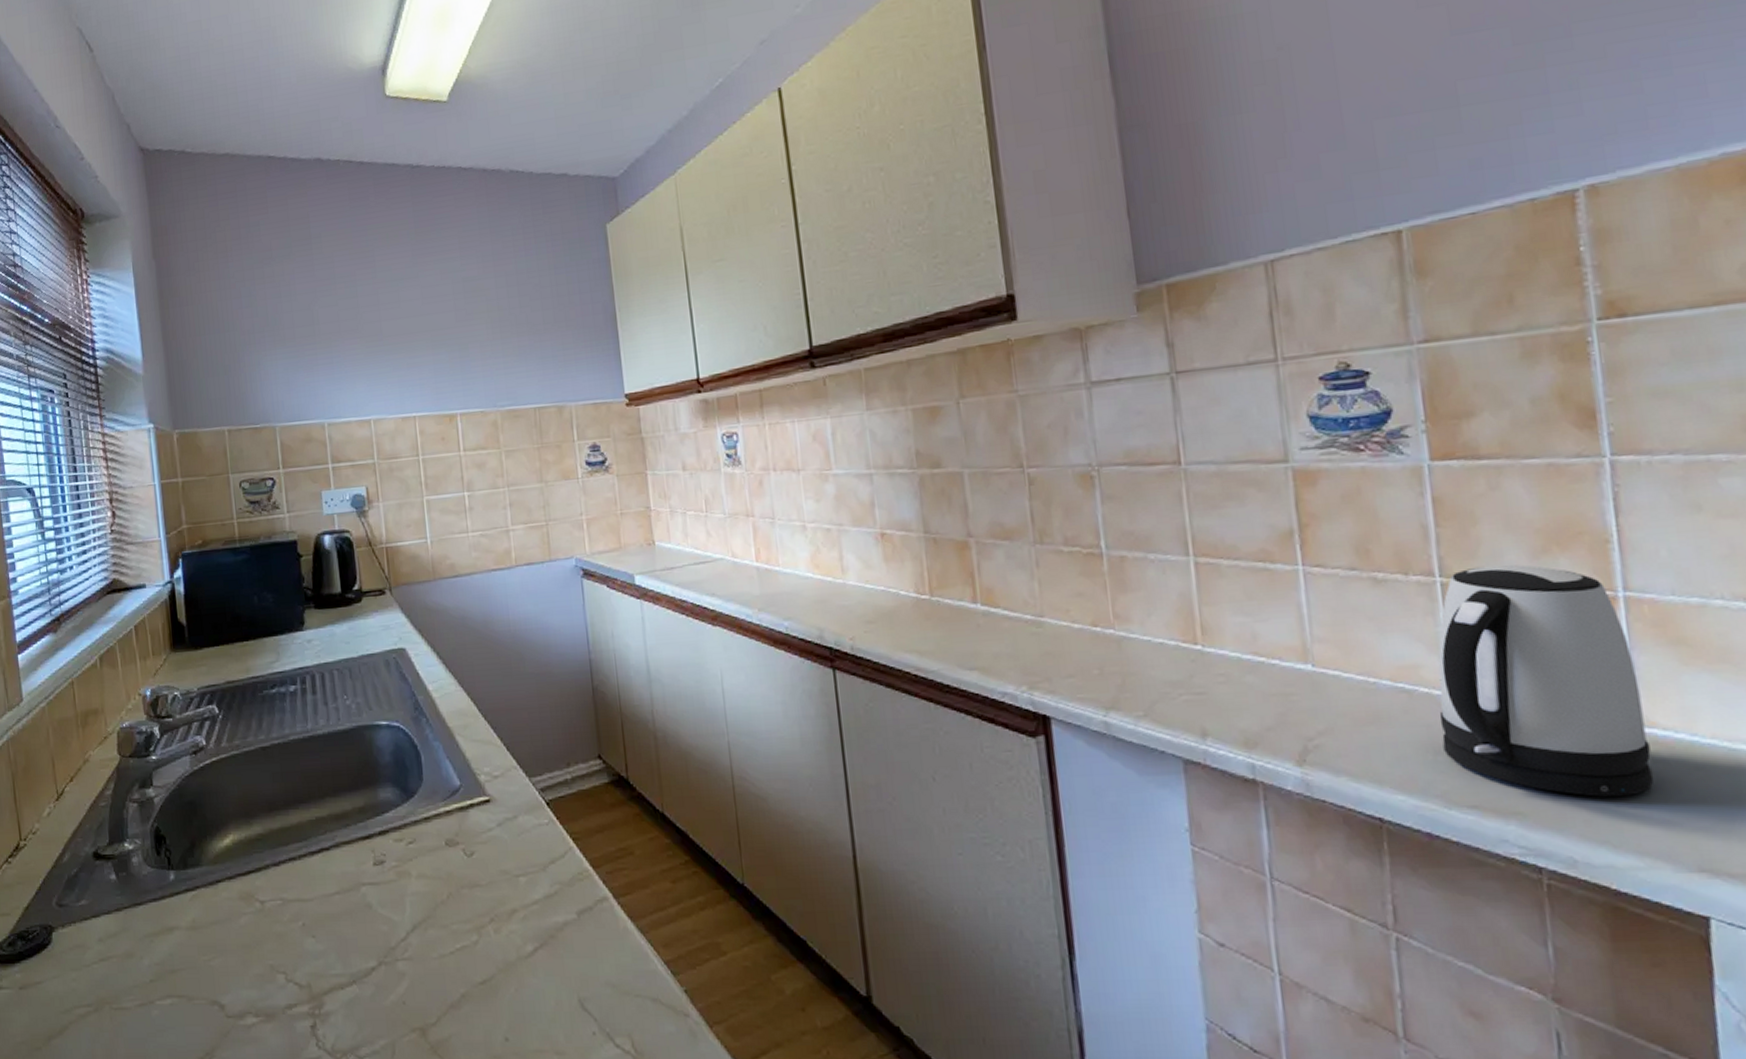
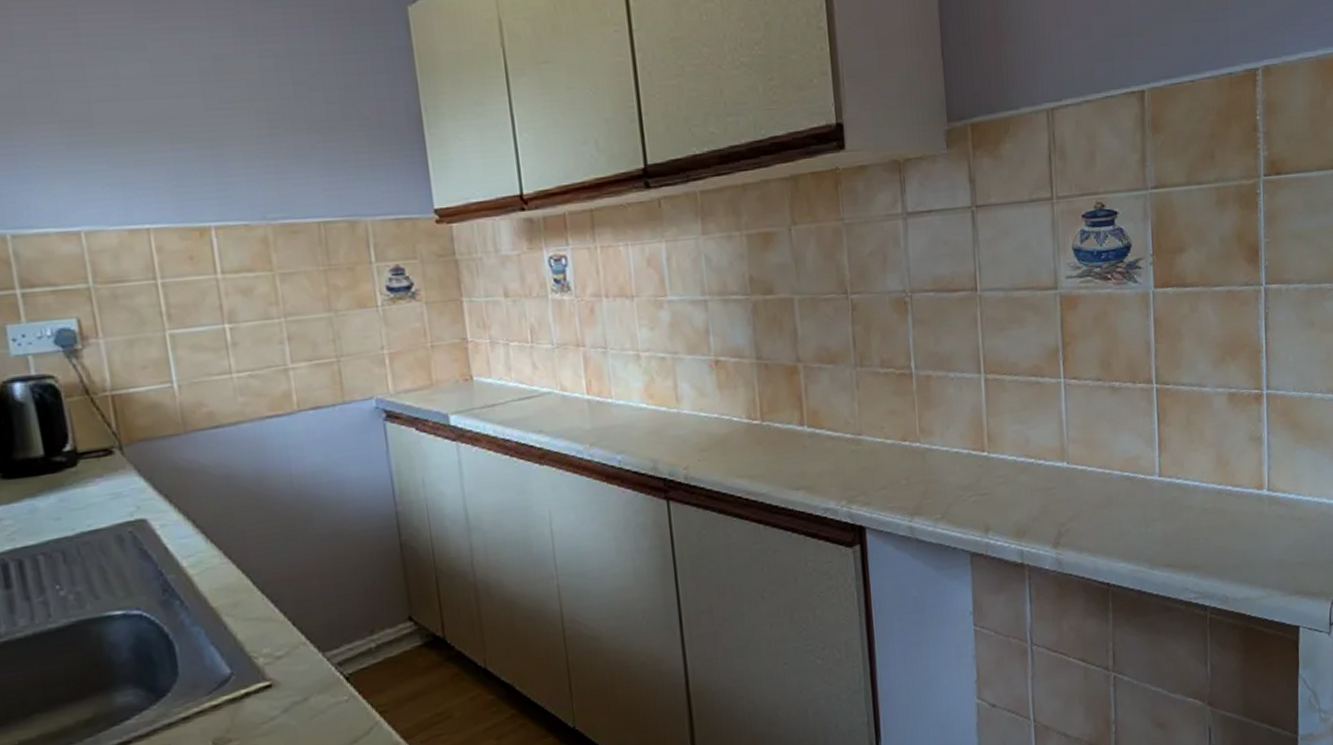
kettle: present [1438,564,1655,797] -> none [1150,371,1276,548]

